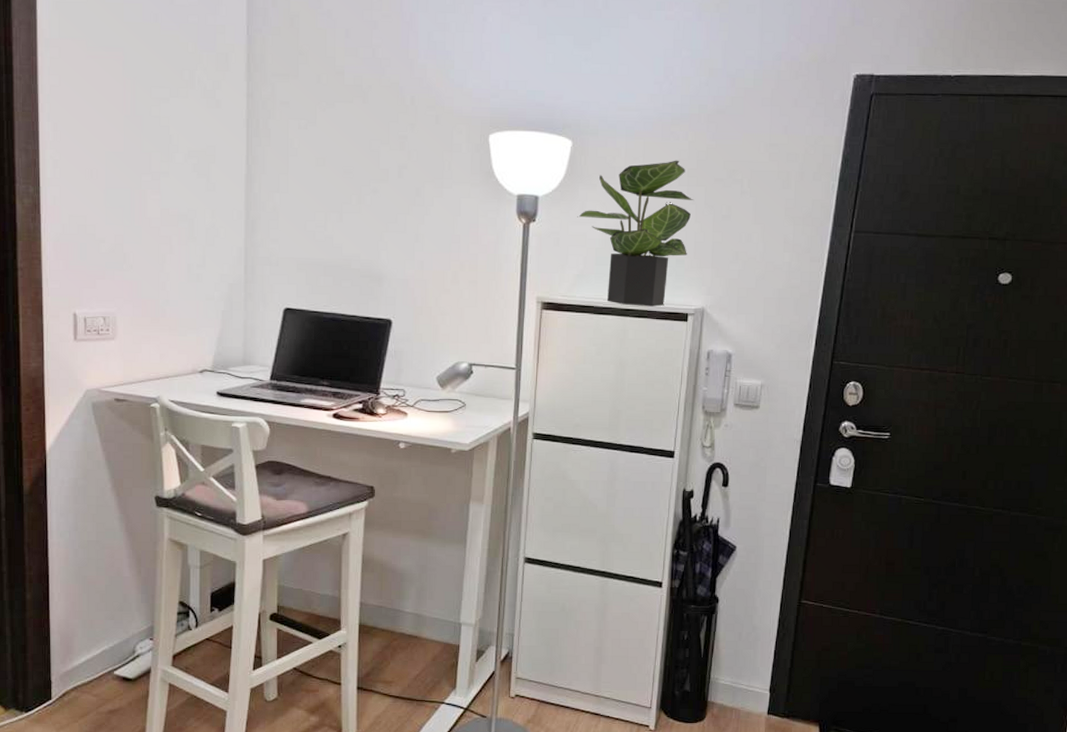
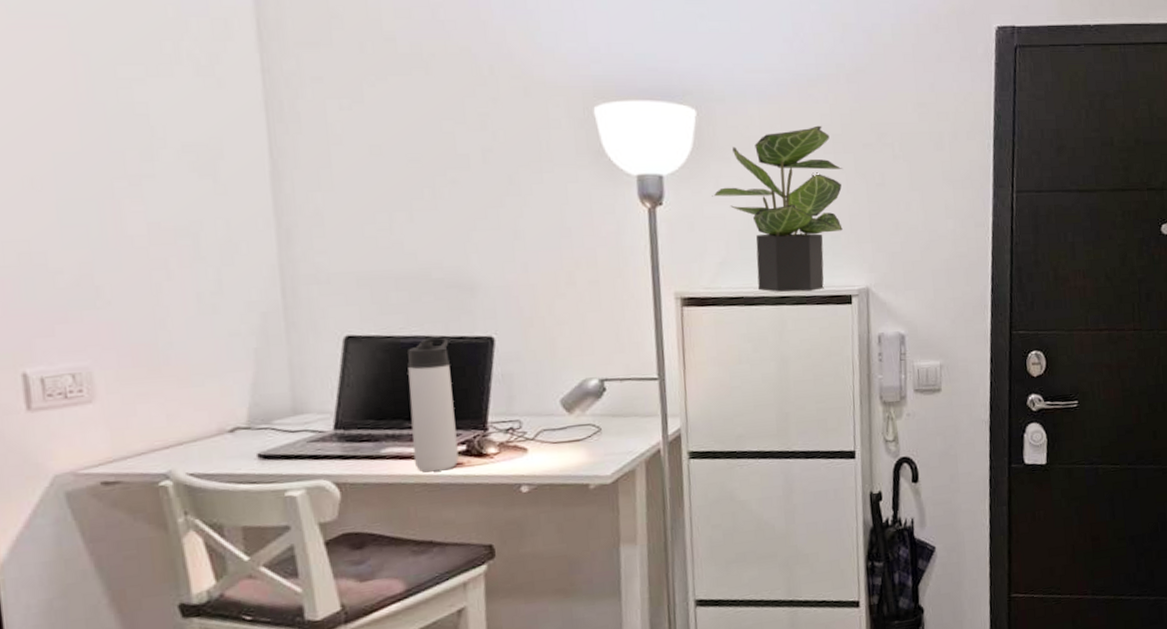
thermos bottle: none [323,316,357,422] -> present [407,337,459,472]

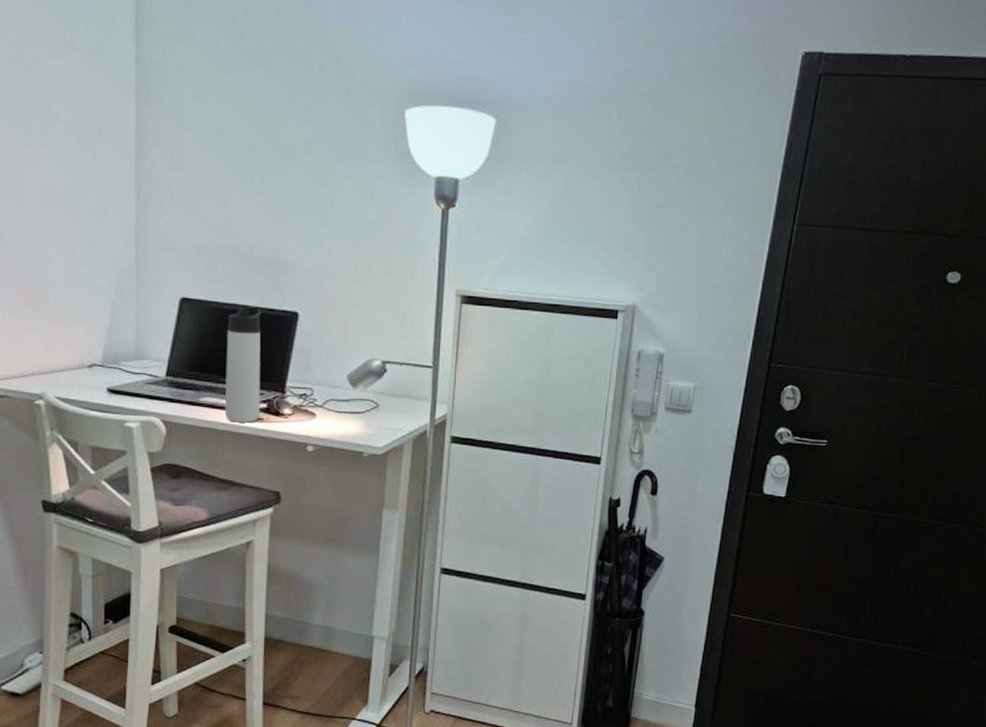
potted plant: present [714,125,843,293] -> none [503,142,626,302]

